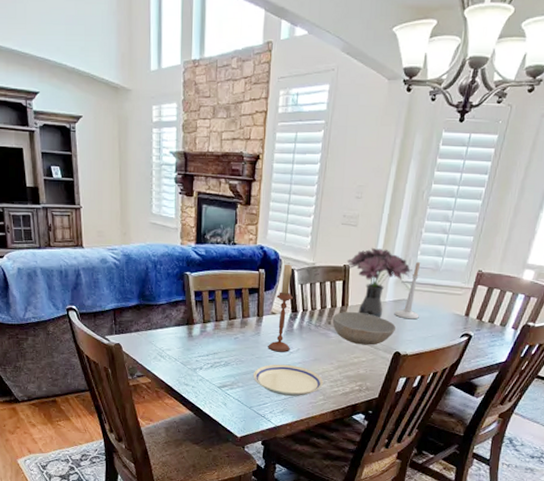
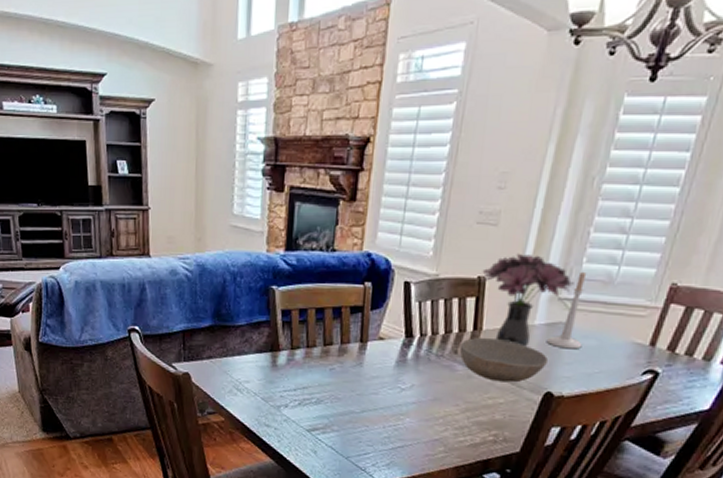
plate: present [253,364,324,396] -> none [352,403,445,446]
candlestick: present [268,263,293,352] -> none [372,274,408,389]

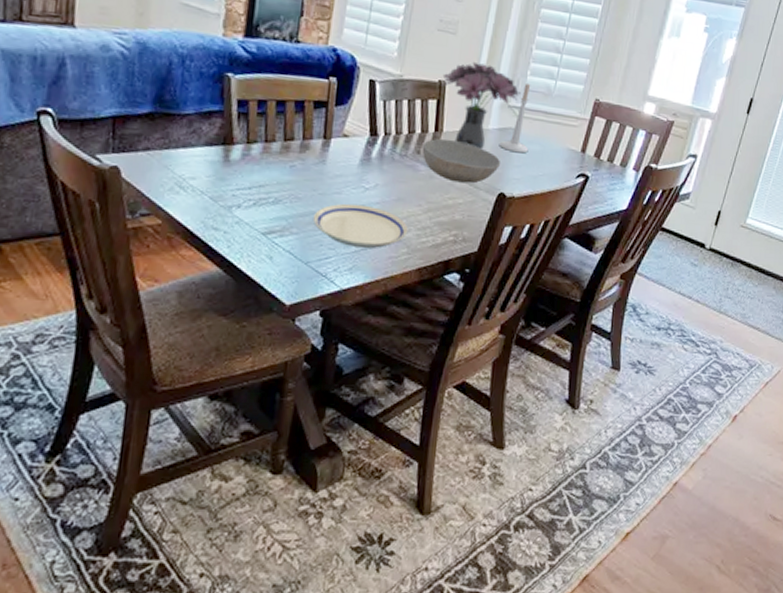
plate: none [352,403,445,446] -> present [313,203,408,248]

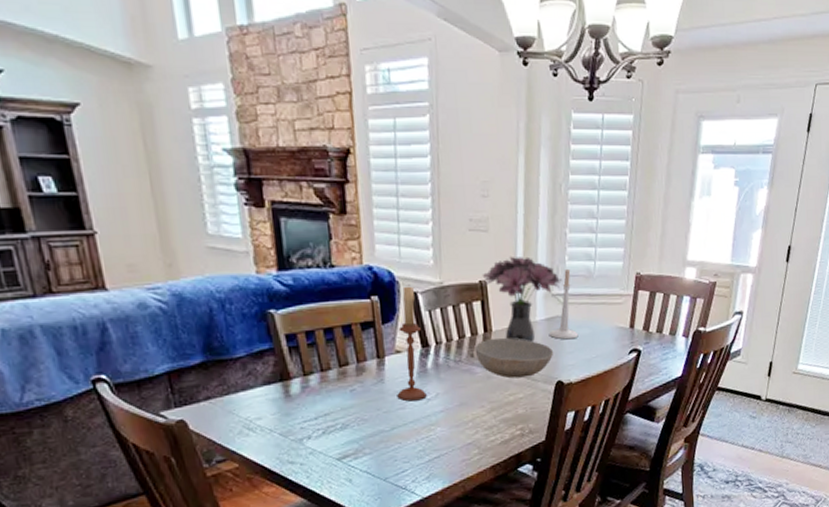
plate: present [313,203,408,248] -> none [383,415,476,457]
candlestick: none [335,72,373,188] -> present [397,284,427,402]

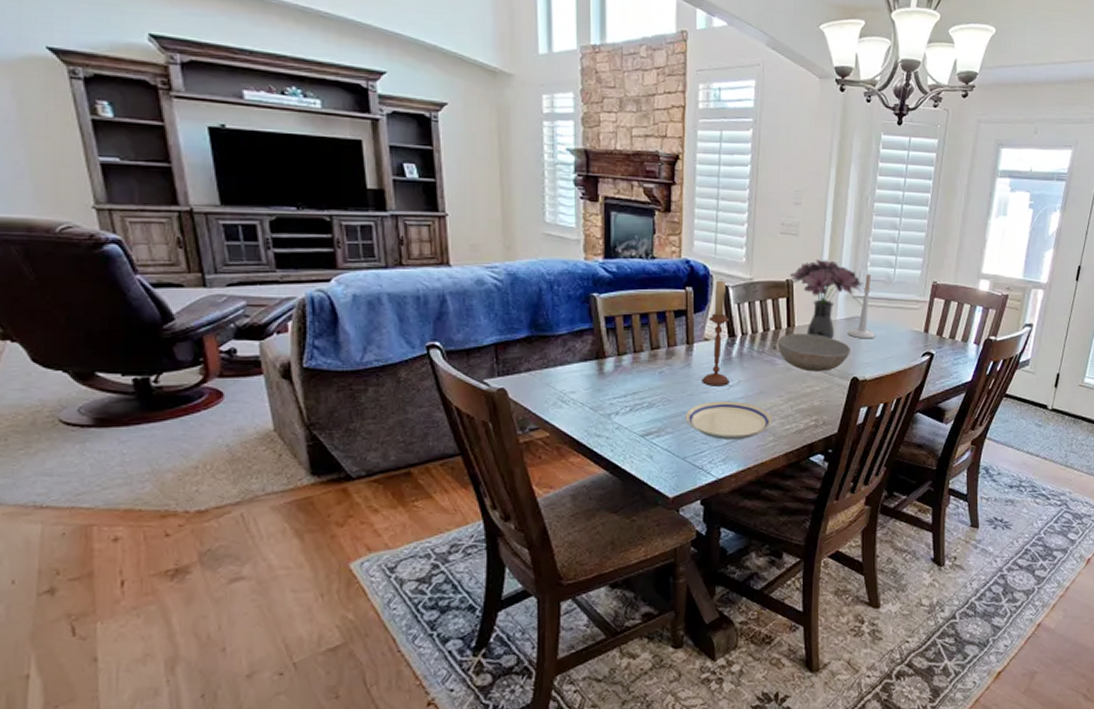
plate: none [383,415,476,457] -> present [686,400,773,440]

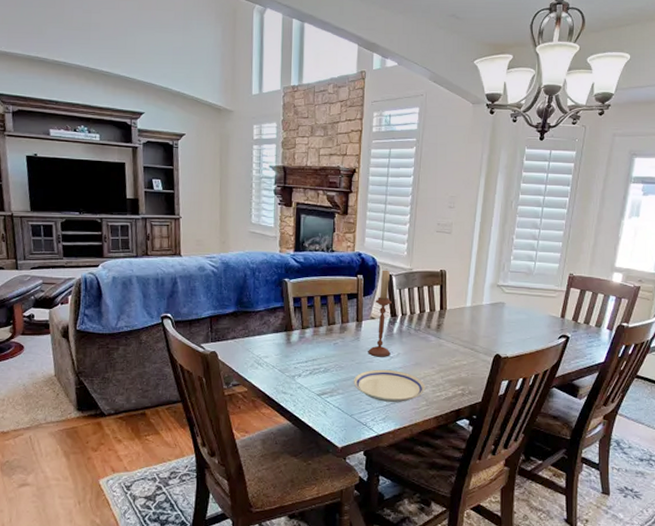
bowl: present [777,334,850,372] -> none [431,316,494,349]
flower arrangement: present [788,259,864,339] -> none [442,253,507,321]
candlestick: present [847,273,875,339] -> none [492,266,517,322]

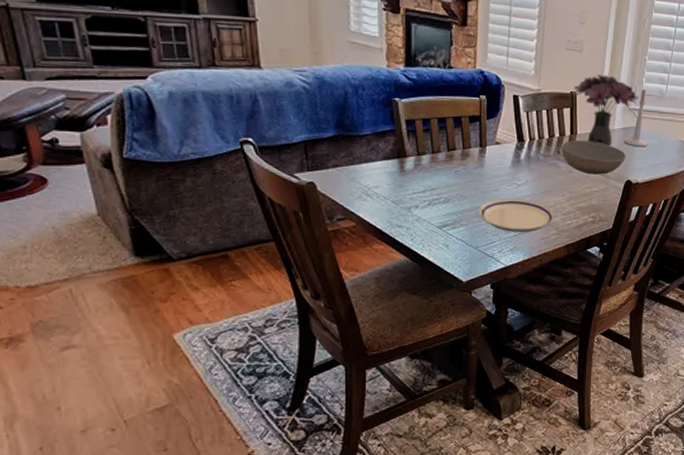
candlestick: present [368,268,391,357] -> none [493,89,518,185]
bowl: none [431,316,494,349] -> present [561,140,625,175]
flower arrangement: none [442,253,507,321] -> present [572,74,639,146]
candlestick: none [492,266,517,322] -> present [623,88,648,147]

